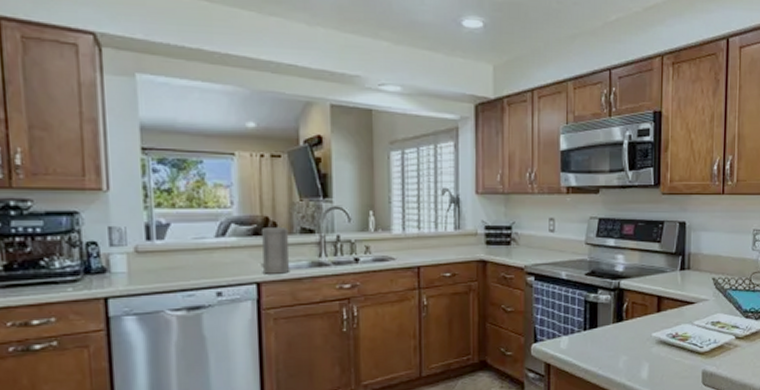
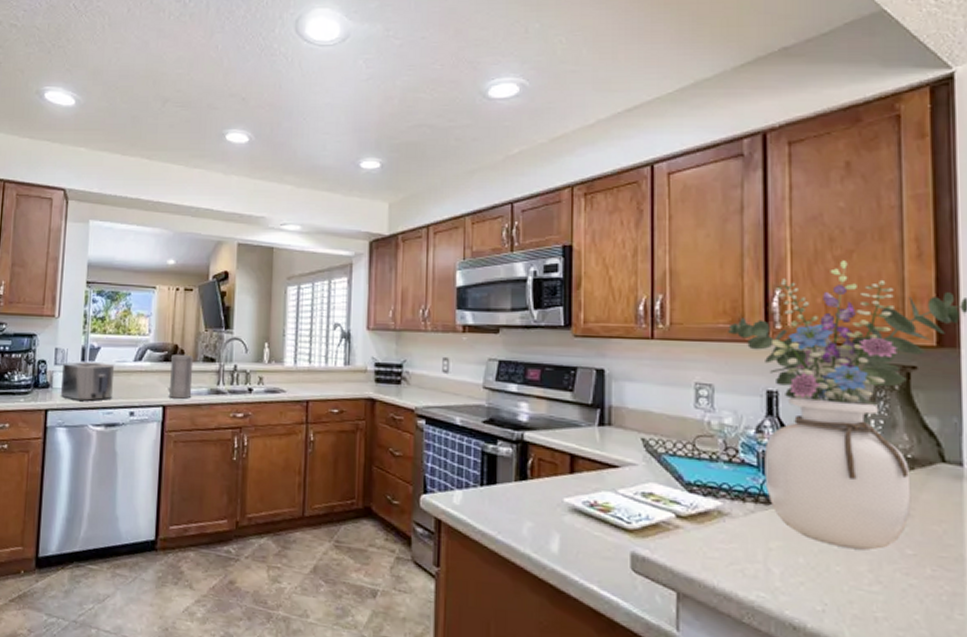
toaster: none [122,241,193,286] -> present [61,362,115,402]

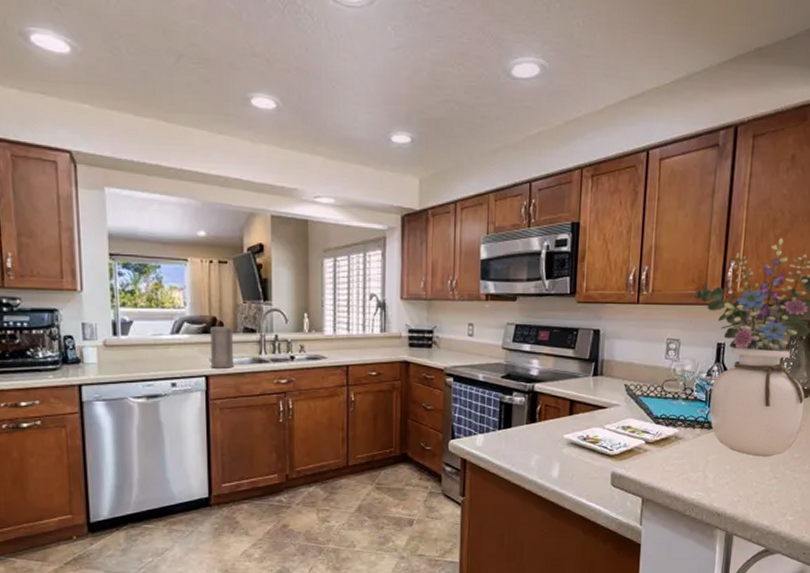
toaster: present [61,362,115,402] -> none [93,336,152,376]

